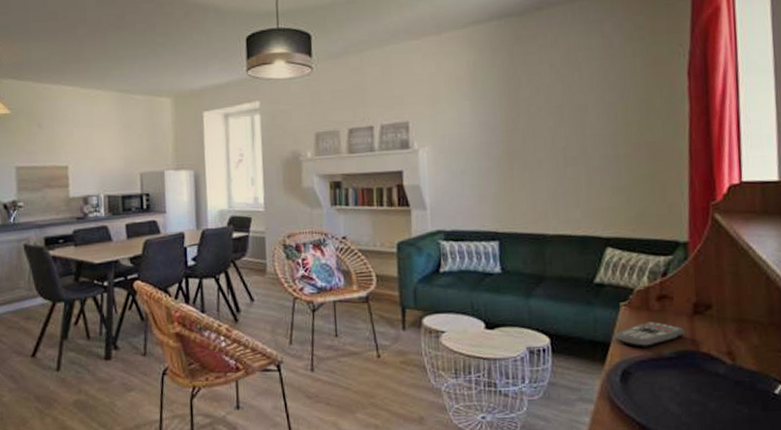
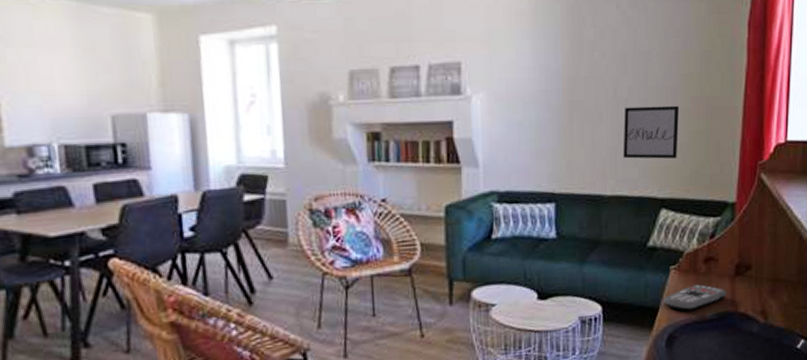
wall art: none [563,151,621,201] -> present [623,105,679,159]

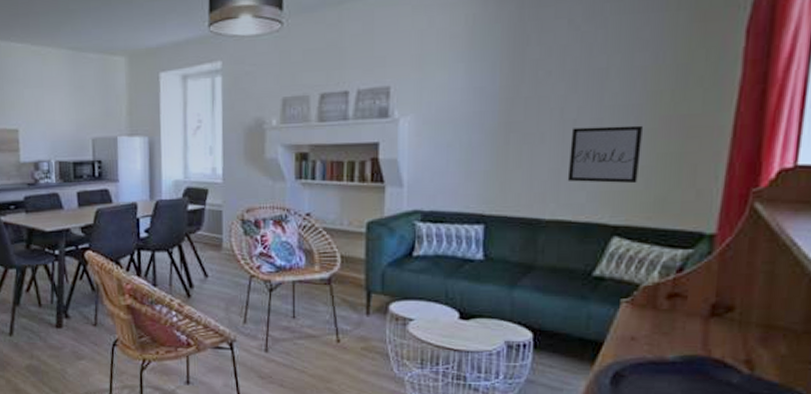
remote control: present [663,284,727,311] -> none [610,322,697,349]

